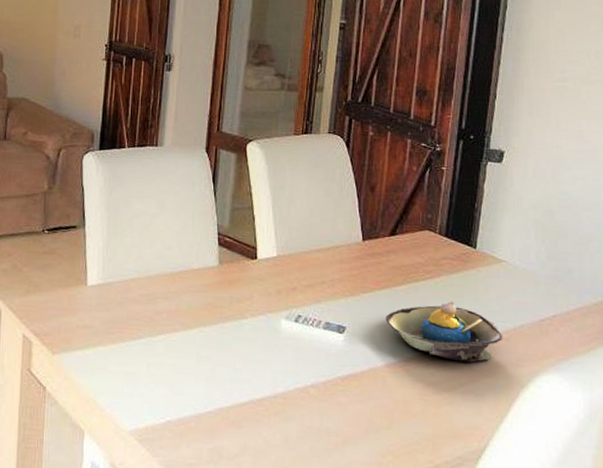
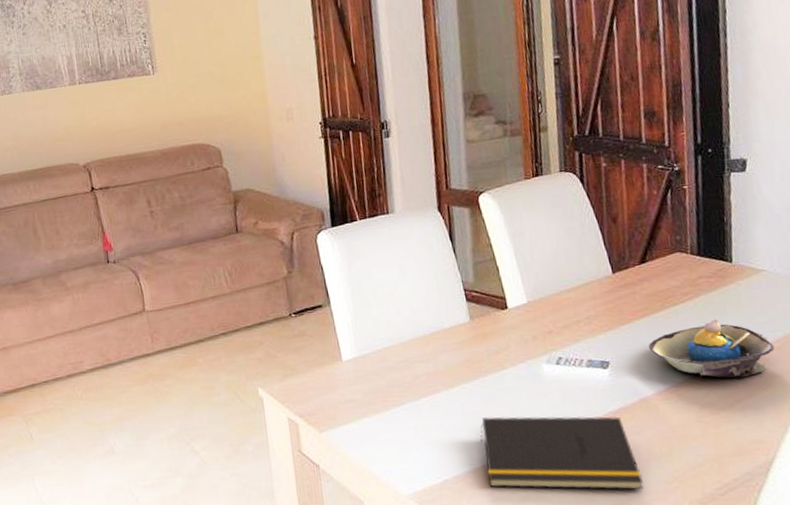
notepad: none [209,363,359,459] -> present [480,416,644,490]

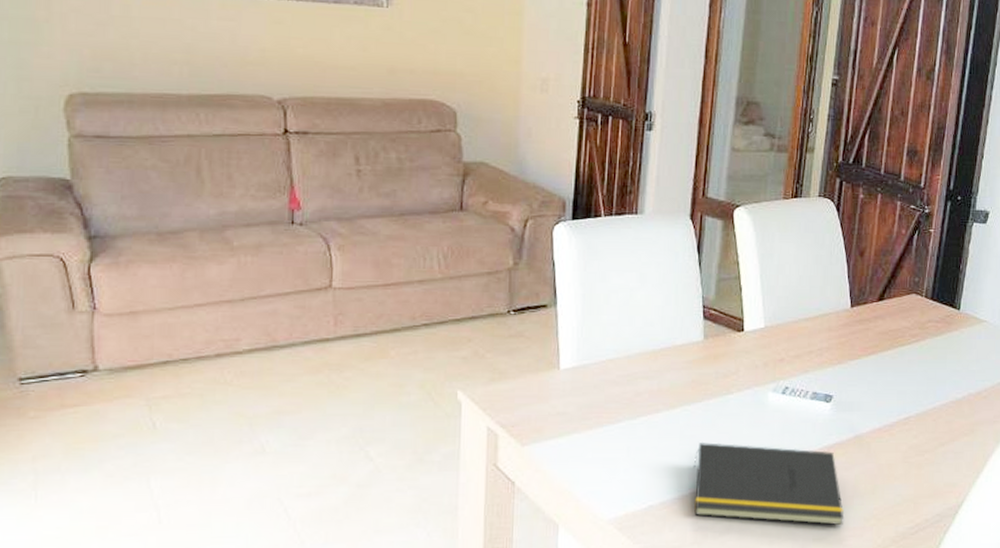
decorative bowl: present [648,319,775,379] -> none [871,363,982,423]

